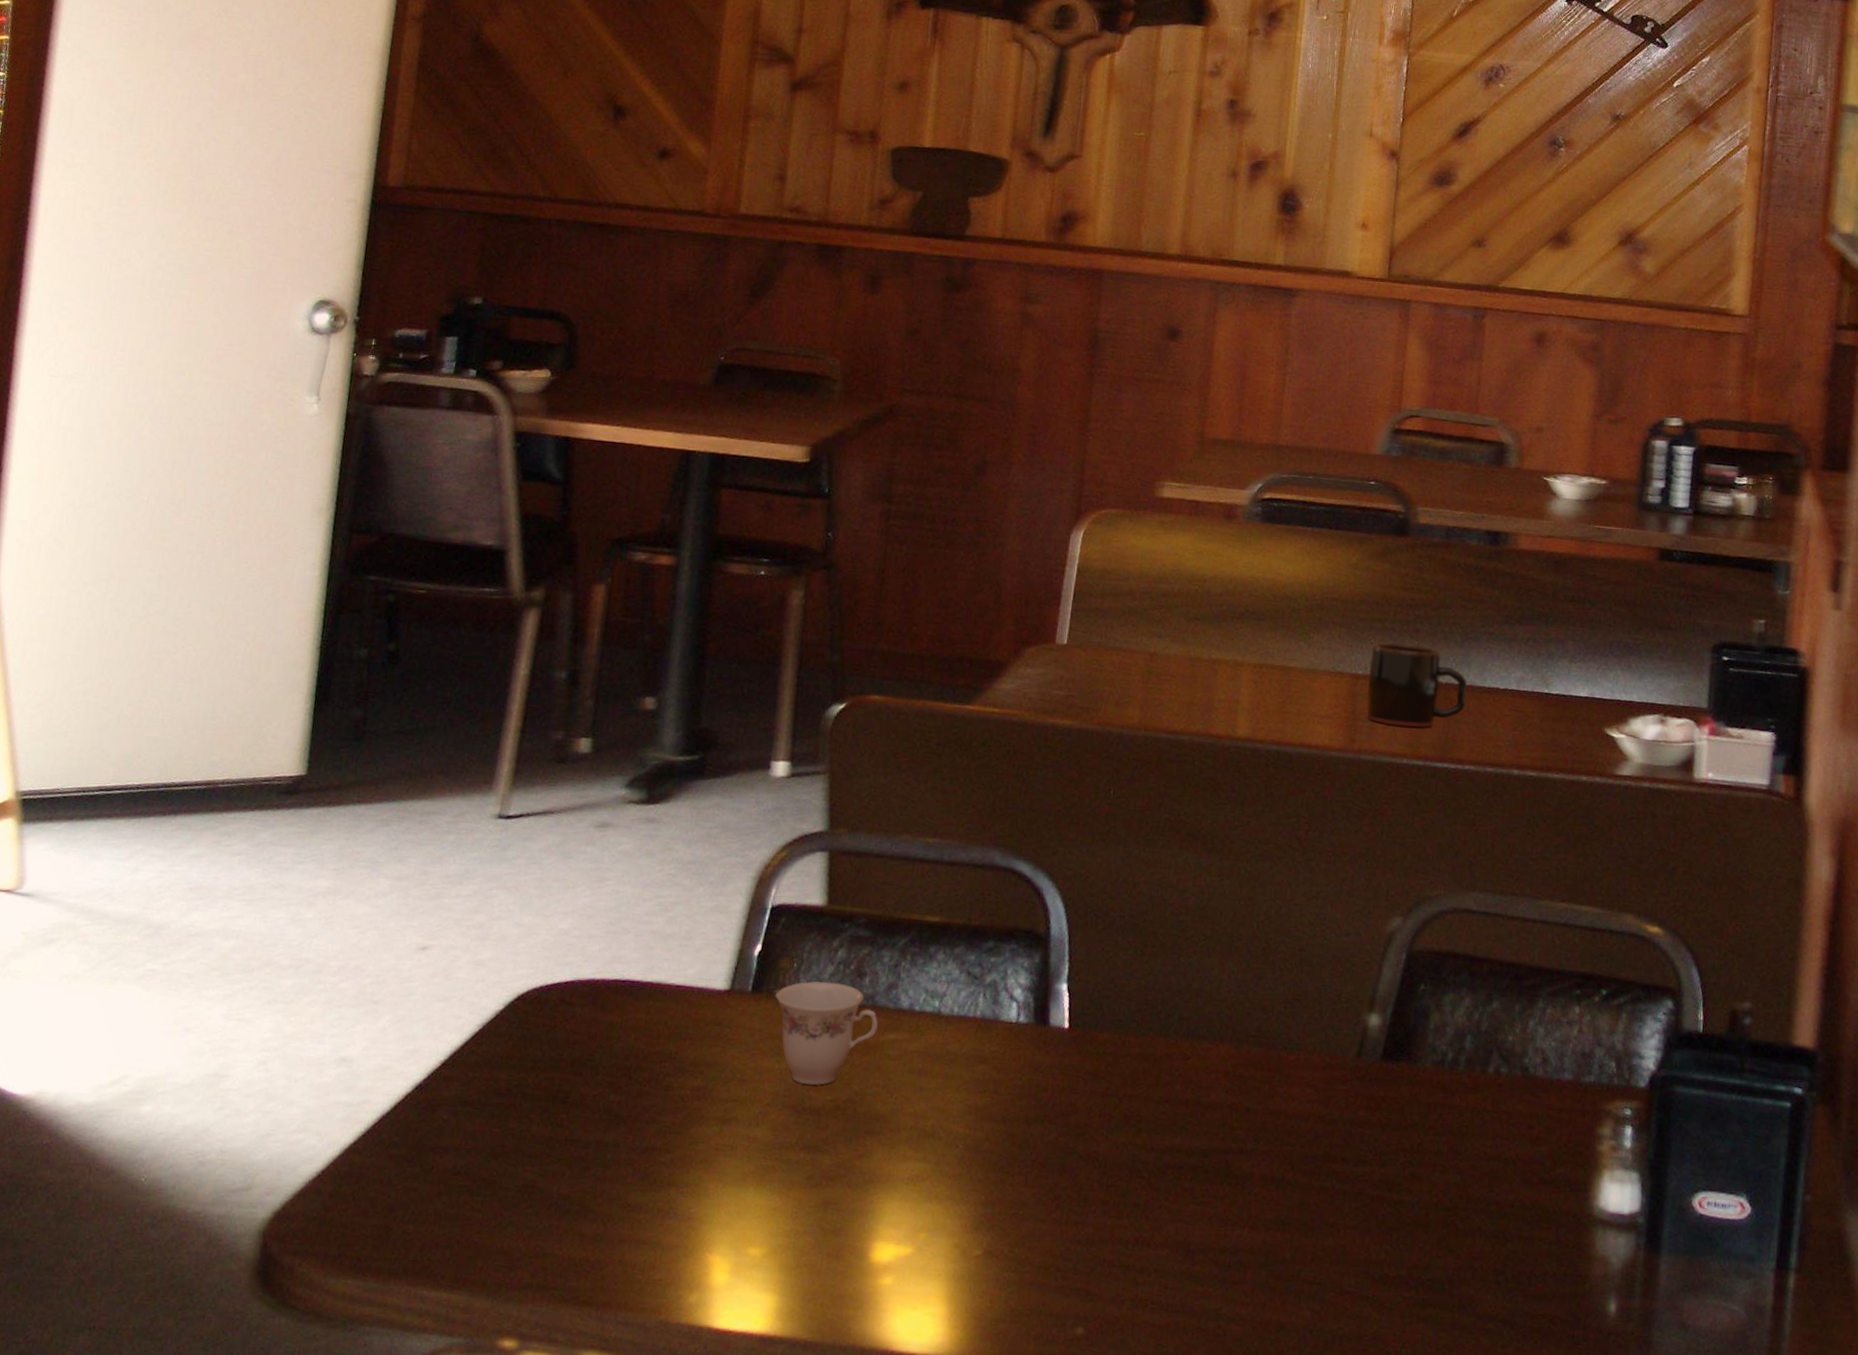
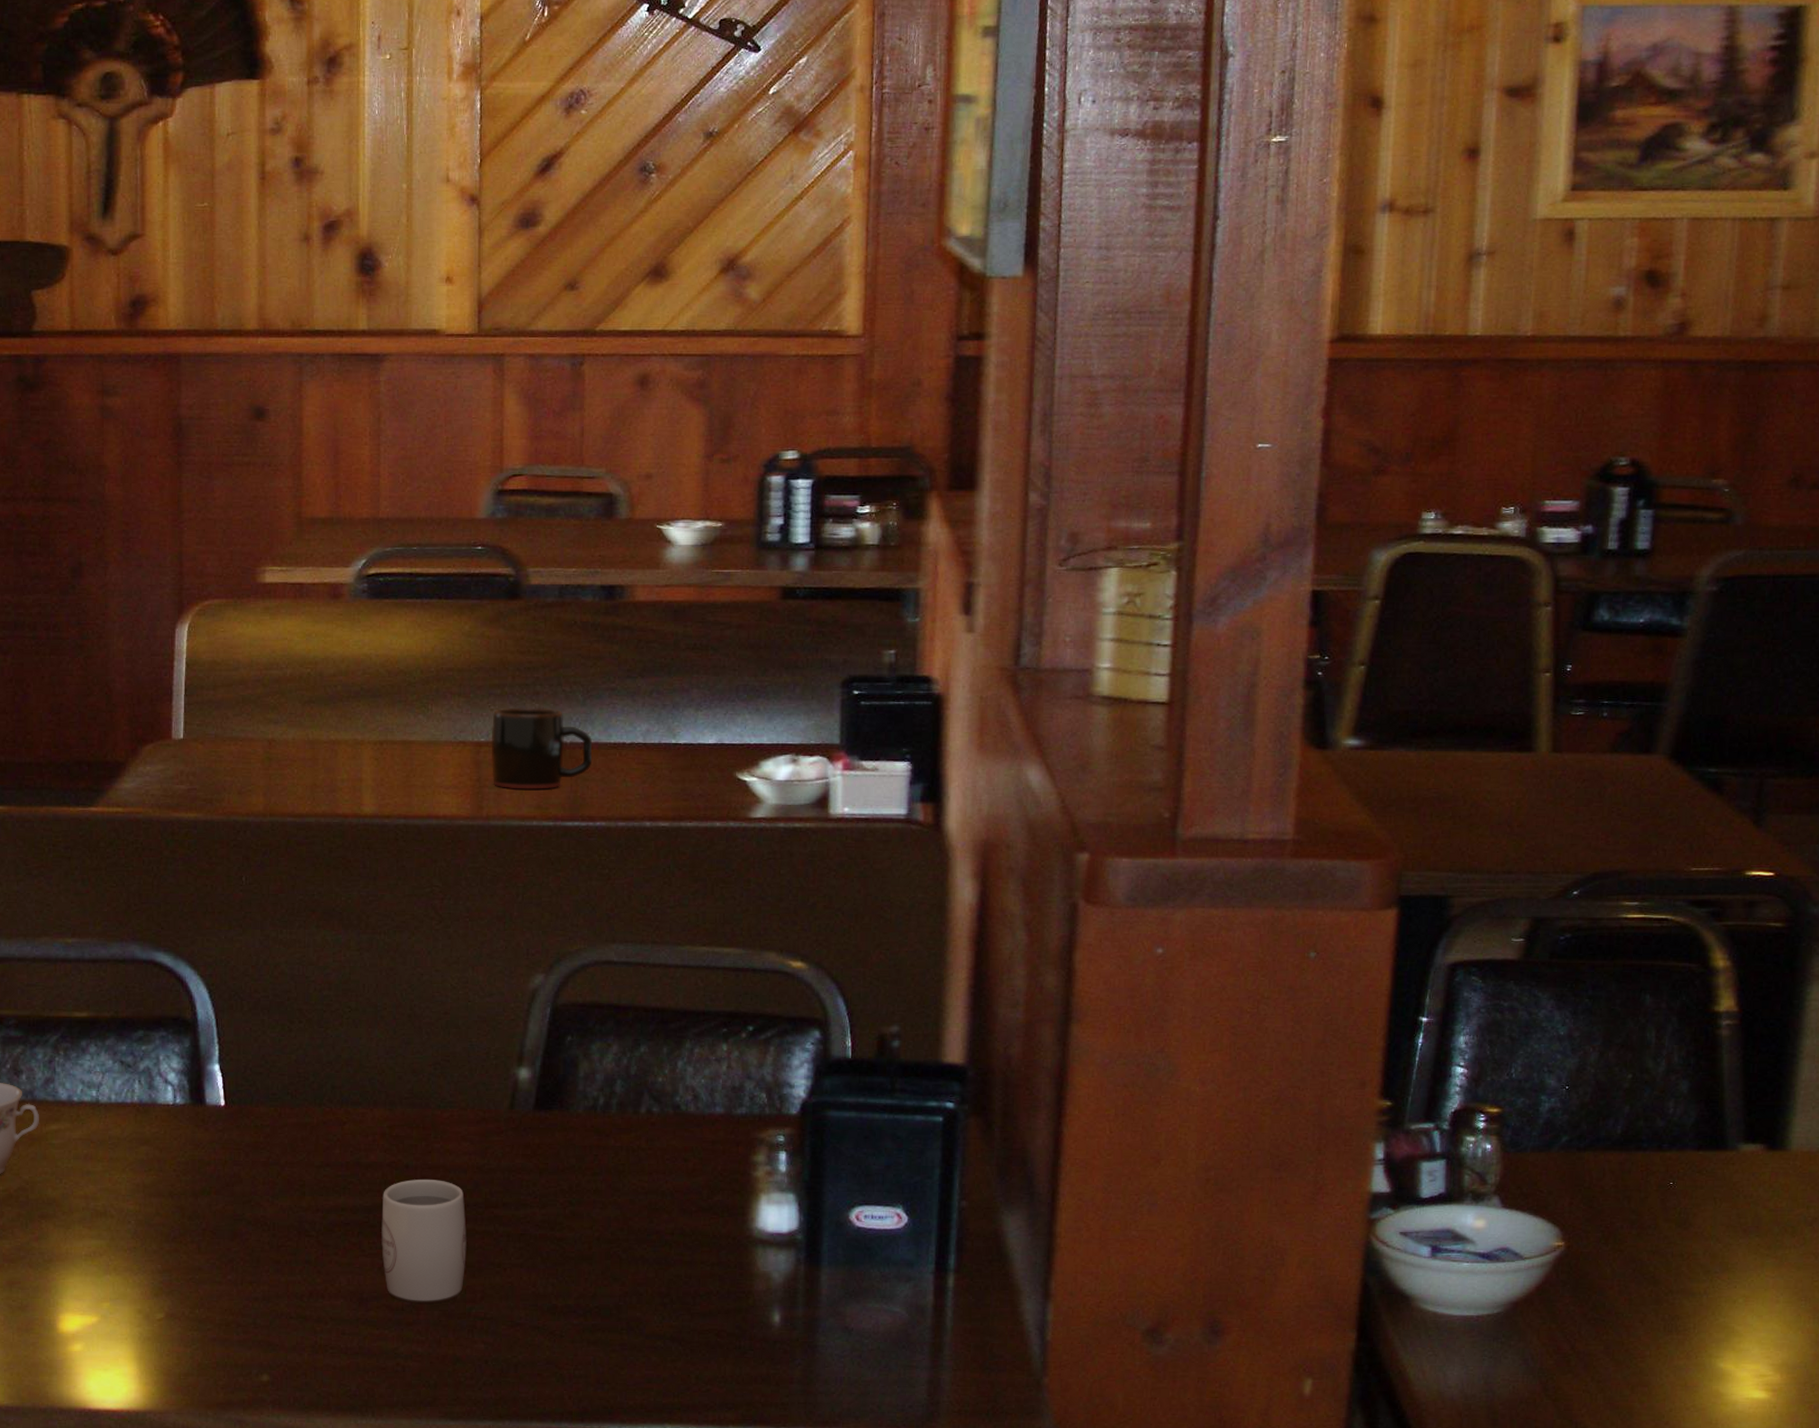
mug: none [1213,1124,1304,1263] -> present [381,1178,467,1304]

